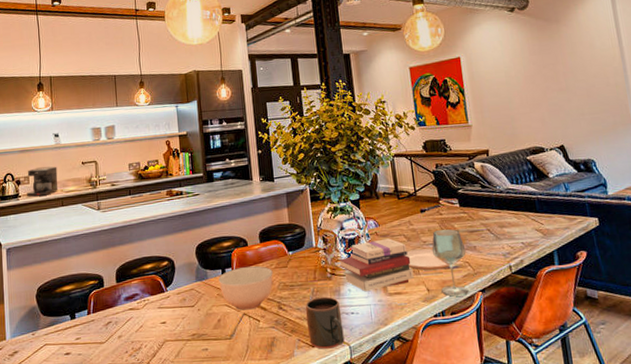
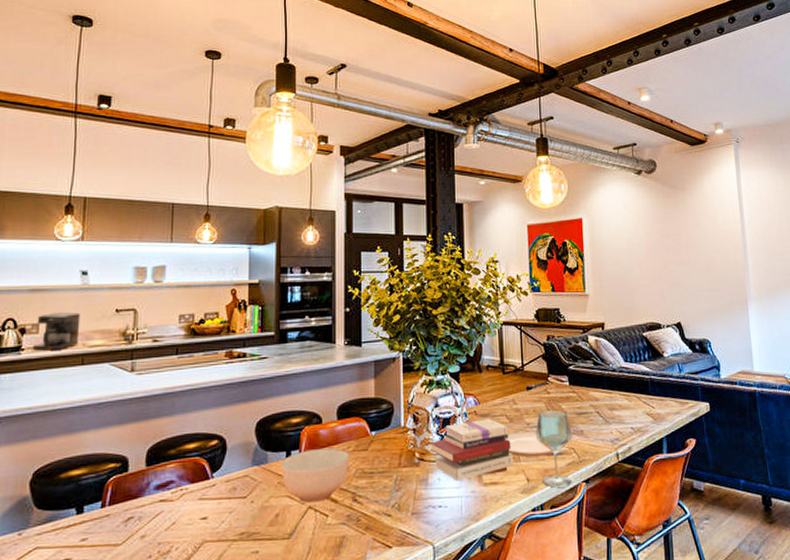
mug: present [305,296,345,349] -> none [385,486,428,550]

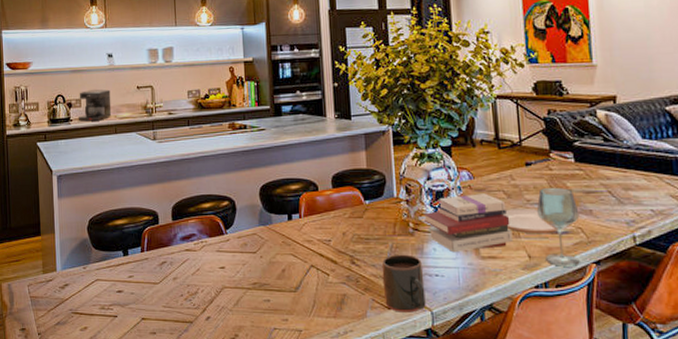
bowl: present [281,447,350,503] -> none [284,213,346,262]
mug: none [385,486,428,550] -> present [381,254,426,313]

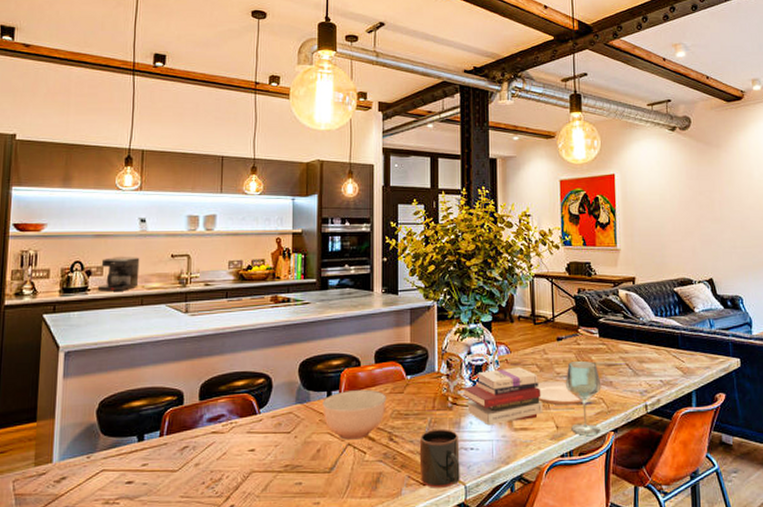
bowl: none [284,213,346,262] -> present [322,389,386,440]

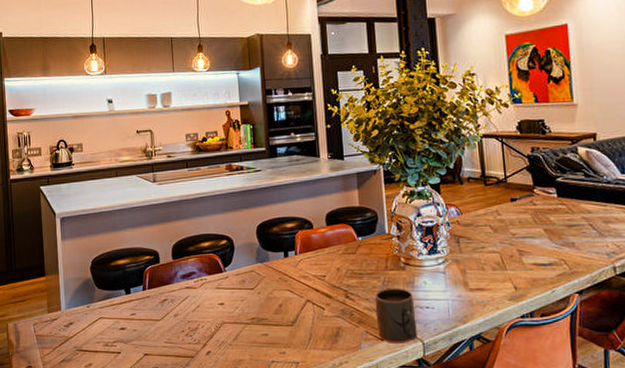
coffee maker: present [97,257,140,291] -> none [79,134,112,165]
bowl: present [322,389,386,440] -> none [280,250,340,297]
books: present [463,367,543,426] -> none [415,228,500,286]
plate: present [535,381,582,406] -> none [489,242,542,267]
wine glass: present [565,360,602,436] -> none [521,221,563,297]

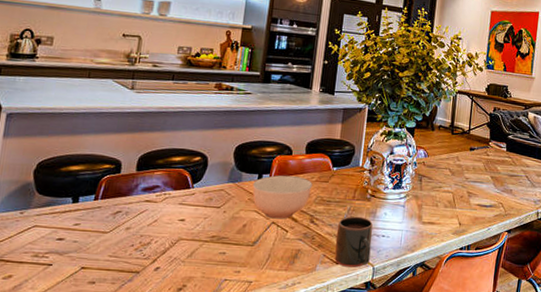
bowl: none [280,250,340,297] -> present [252,175,313,219]

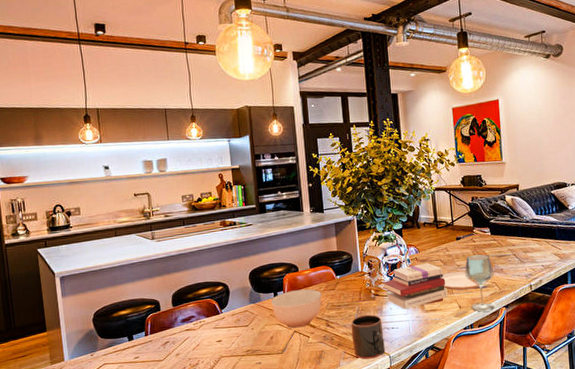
books: none [381,169,451,218] -> present [382,263,448,310]
plate: none [445,184,485,207] -> present [440,271,479,290]
wine glass: none [471,169,503,234] -> present [464,254,495,312]

